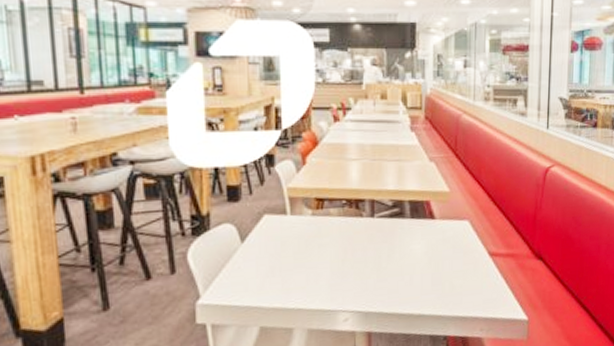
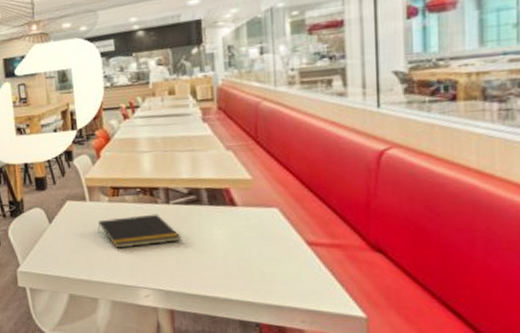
notepad: none [298,228,383,269] -> present [97,214,182,249]

